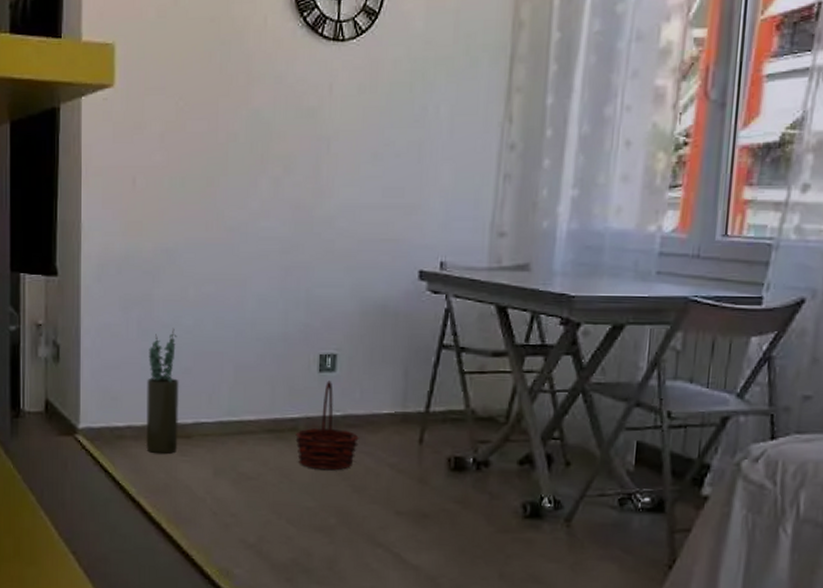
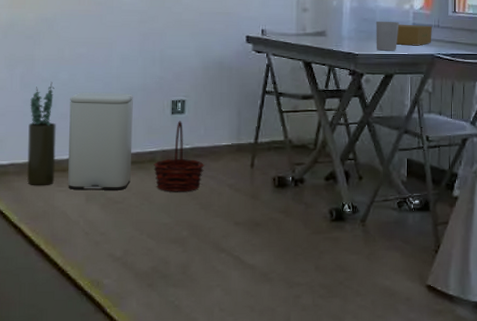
pedal bin: none [193,342,272,464] -> present [68,92,133,190]
candle holder: none [601,249,639,292] -> present [376,21,399,51]
box: none [632,253,689,285] -> present [396,24,432,46]

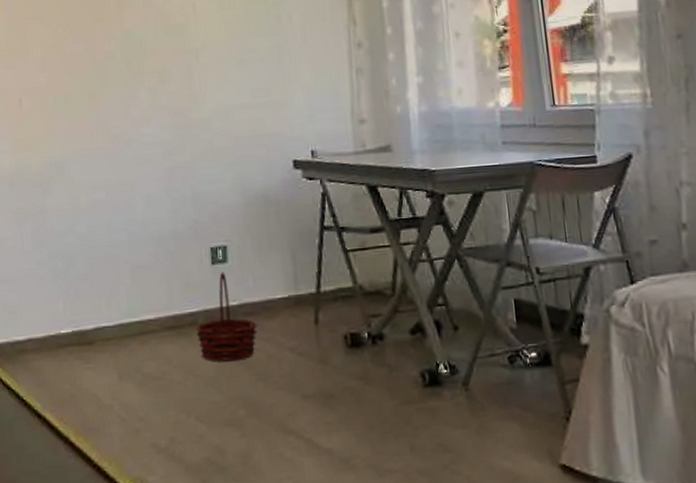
vase: present [27,81,56,185] -> none [45,236,81,364]
pedal bin: present [68,92,133,190] -> none [90,243,171,367]
candle holder: present [376,21,399,51] -> none [453,125,484,164]
box: present [396,24,432,46] -> none [481,125,529,154]

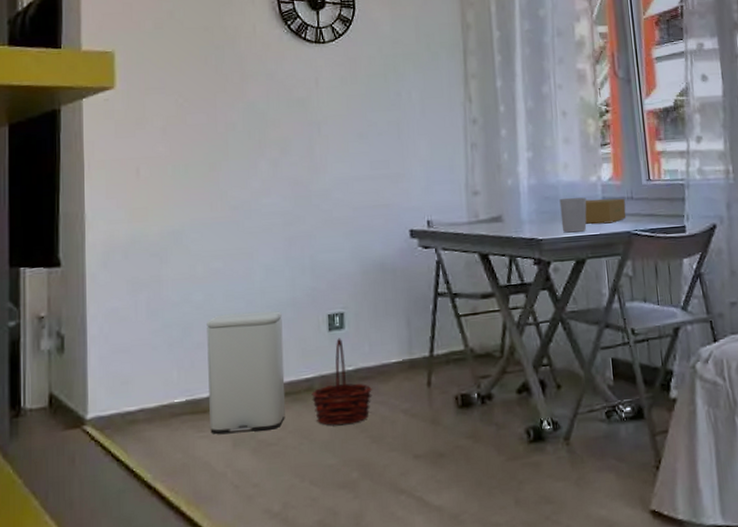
pedal bin: none [90,243,171,367] -> present [206,311,286,435]
candle holder: none [453,125,484,164] -> present [559,197,587,233]
box: none [481,125,529,154] -> present [585,198,627,224]

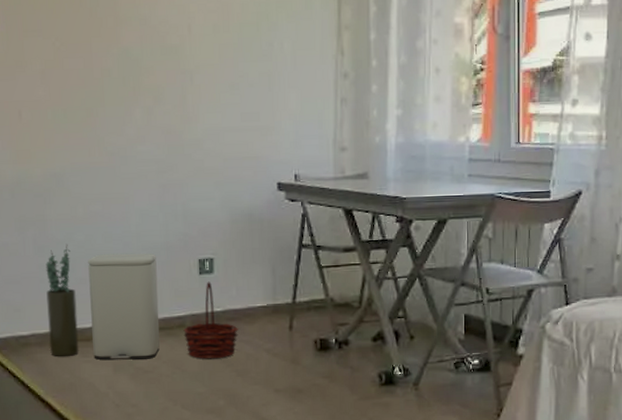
vase: none [159,305,194,434] -> present [46,243,79,356]
candle holder: present [559,197,587,233] -> none [426,157,453,193]
box: present [585,198,627,224] -> none [450,160,492,185]

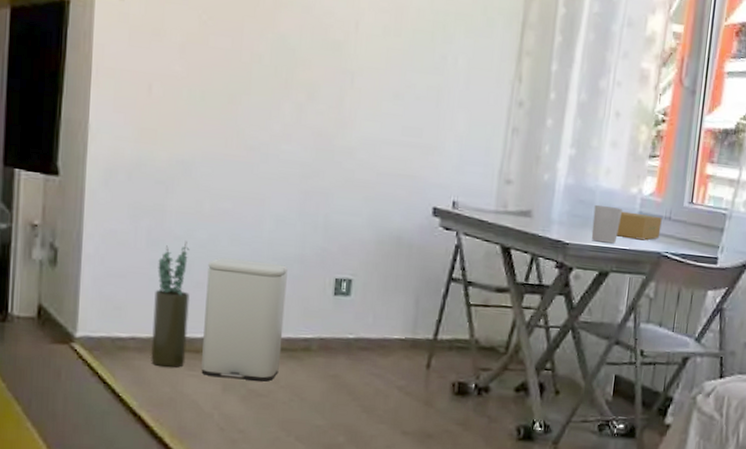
basket: present [183,281,239,359] -> none [308,304,371,390]
candle holder: none [426,157,453,193] -> present [591,204,623,244]
box: none [450,160,492,185] -> present [616,211,662,241]

